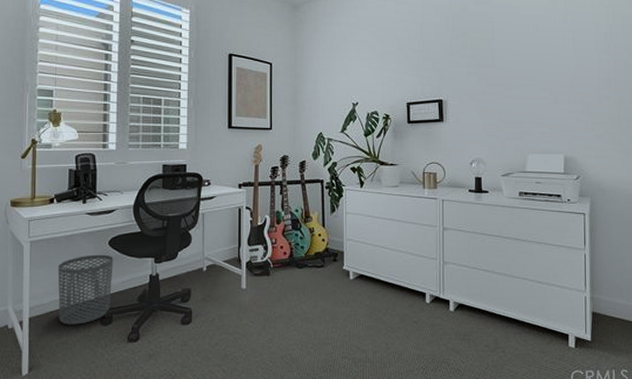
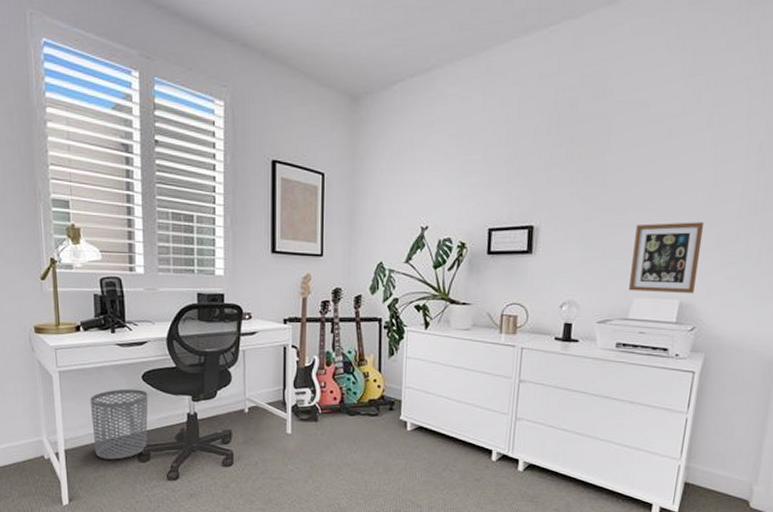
picture frame: none [522,93,574,149] -> present [629,222,705,293]

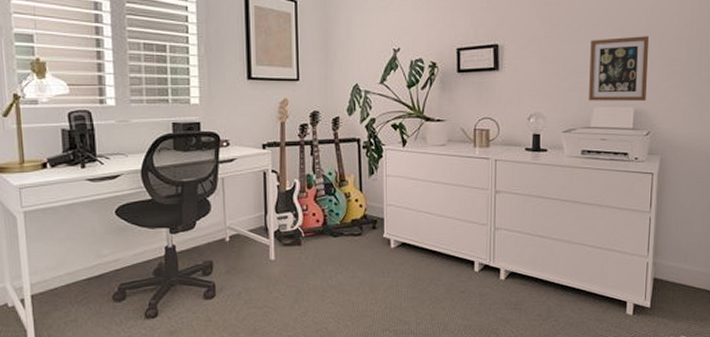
waste bin: present [90,388,148,460] -> none [58,225,123,302]

